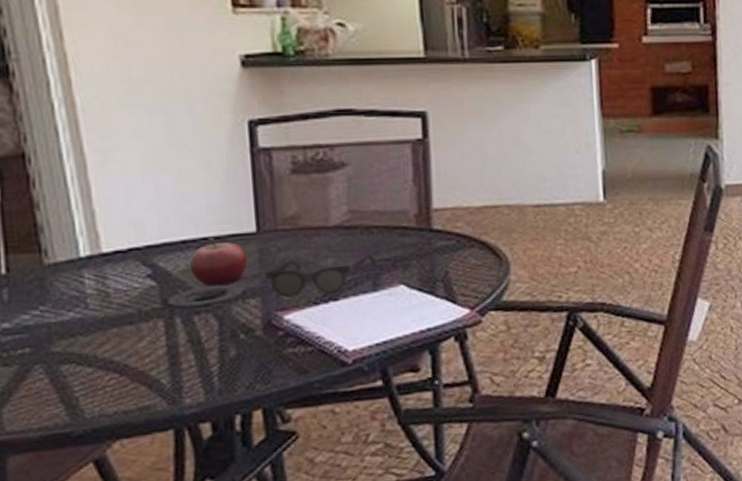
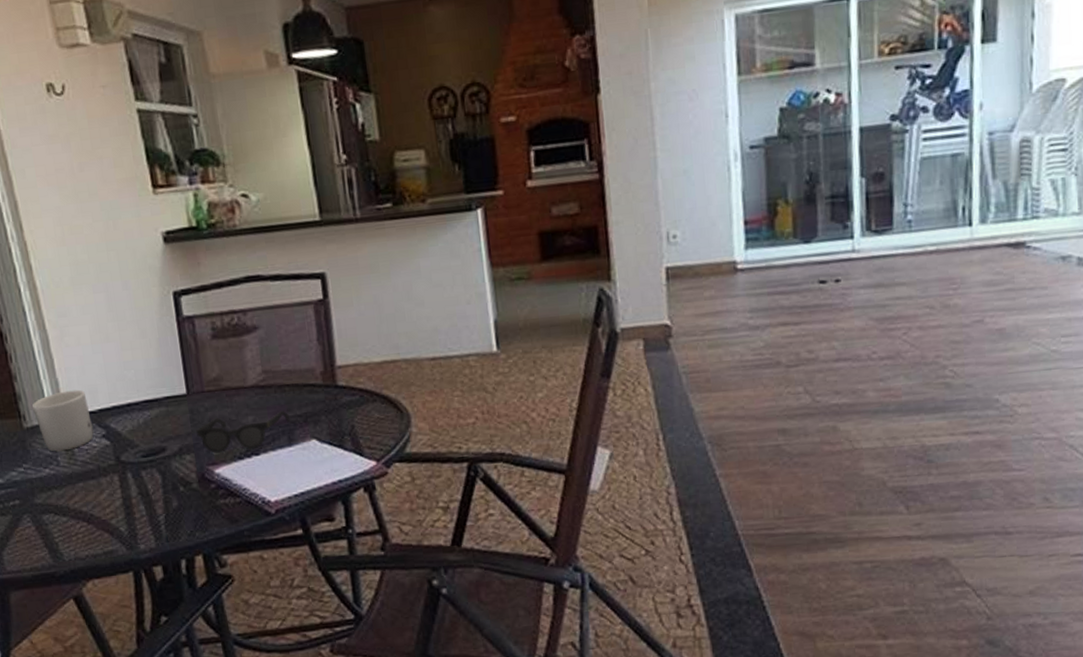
mug: none [58,222,136,293] -> present [32,389,94,452]
fruit: present [189,238,248,286] -> none [134,400,182,444]

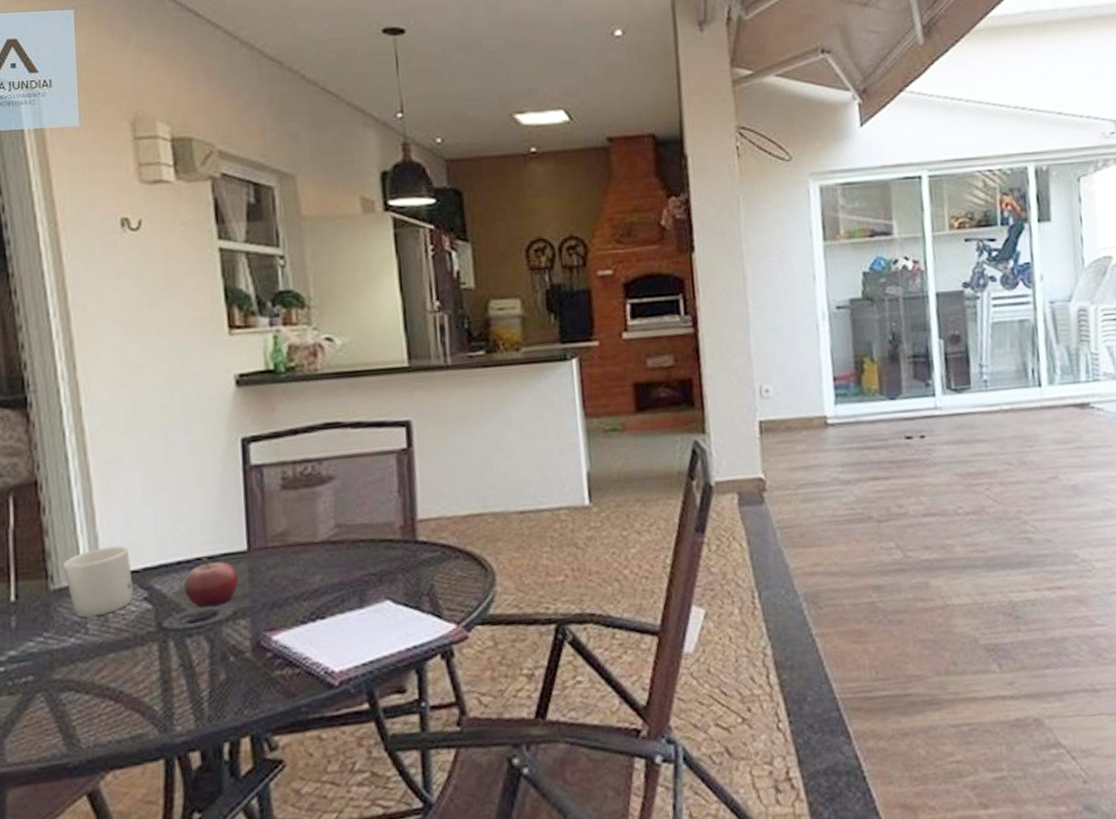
fruit: none [134,400,182,444] -> present [183,558,239,607]
sunglasses: present [196,411,290,453] -> none [255,569,363,617]

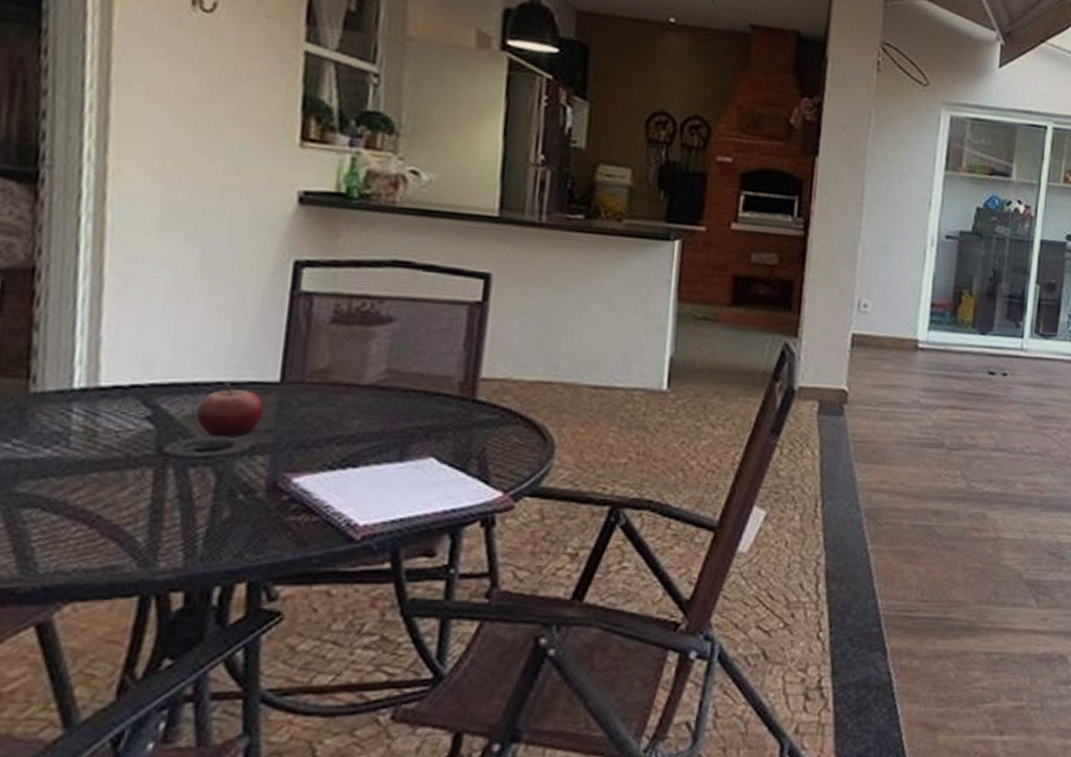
mug: present [64,545,134,618] -> none [51,354,137,429]

